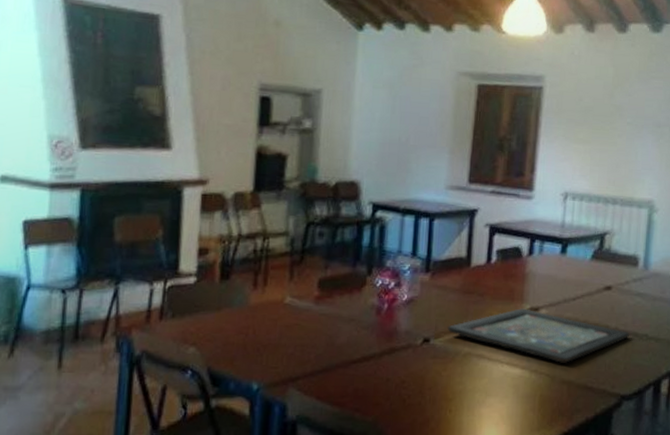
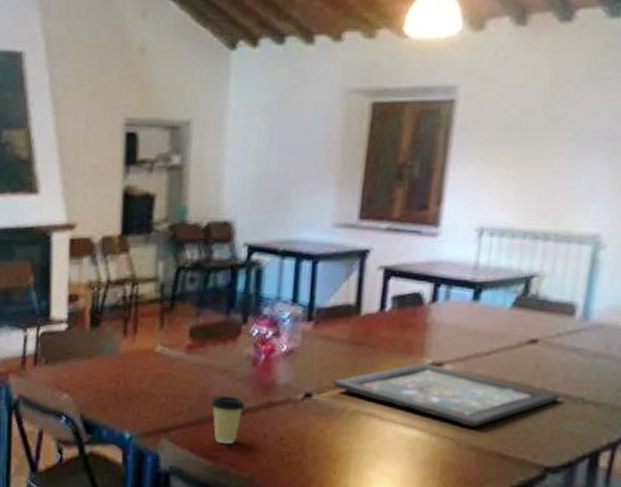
coffee cup: none [337,344,370,391] -> present [211,396,245,445]

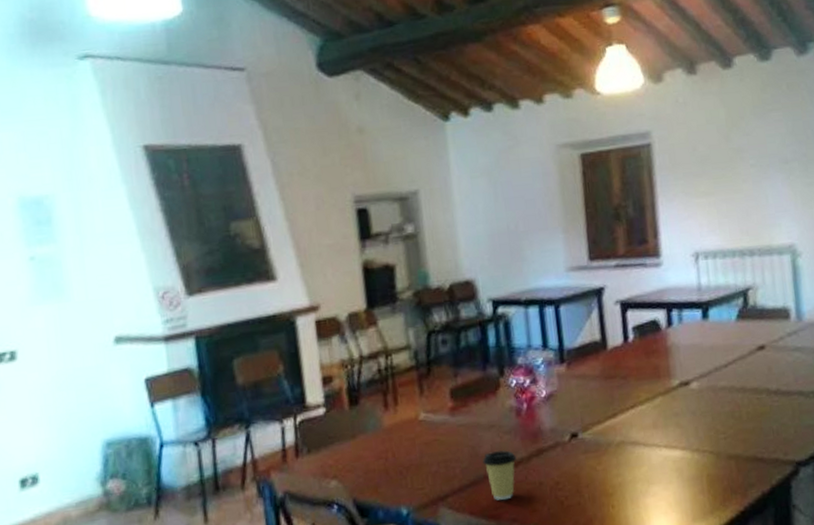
board game: present [332,363,561,427] -> none [593,384,795,437]

